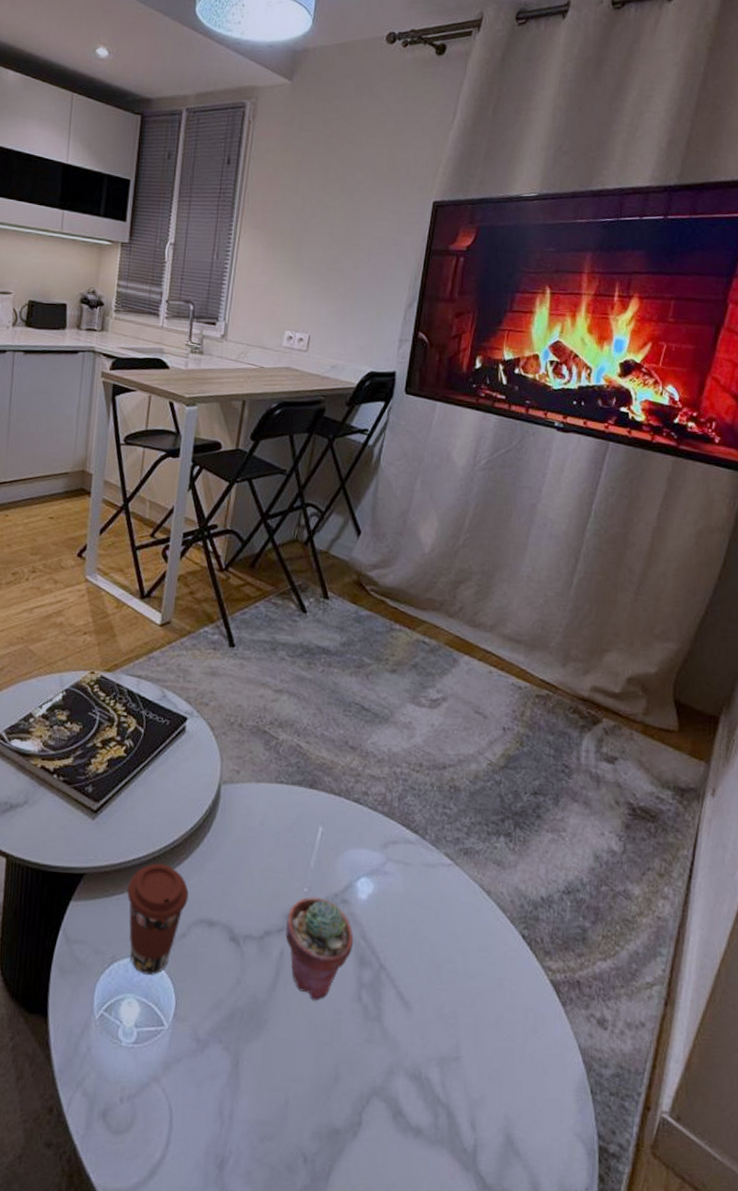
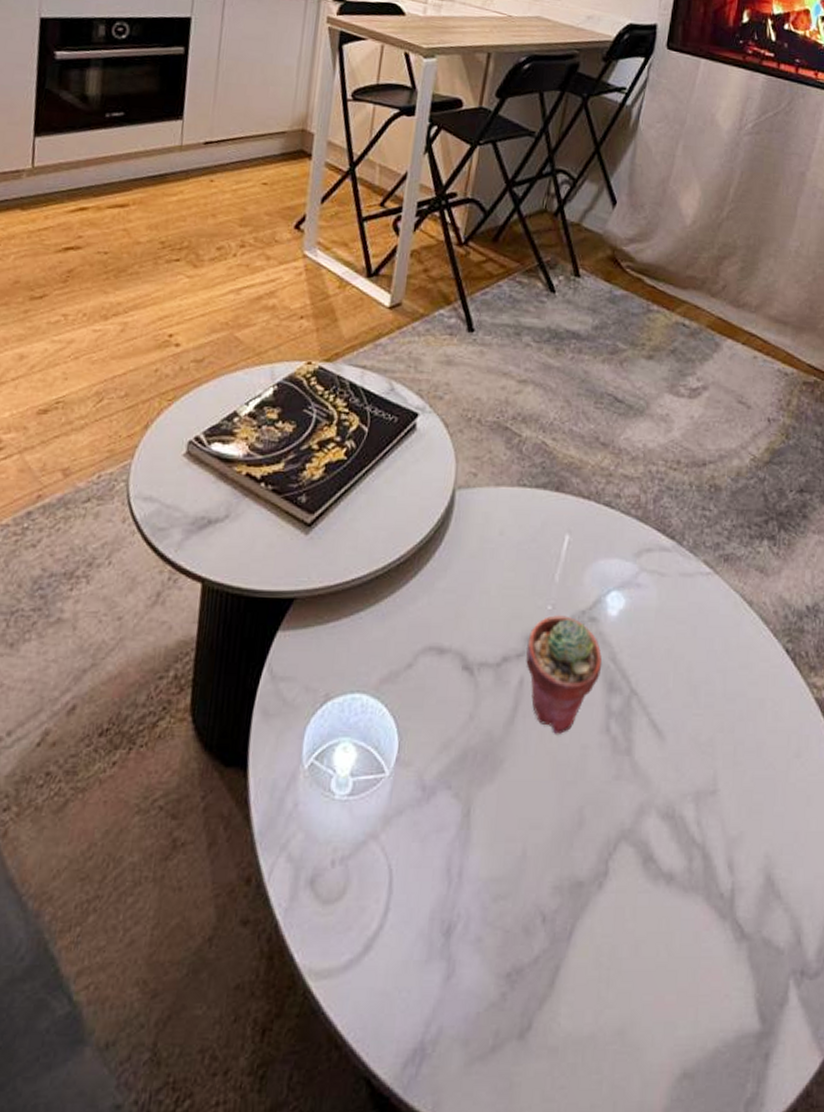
coffee cup: present [127,863,189,975] -> none [344,583,416,714]

